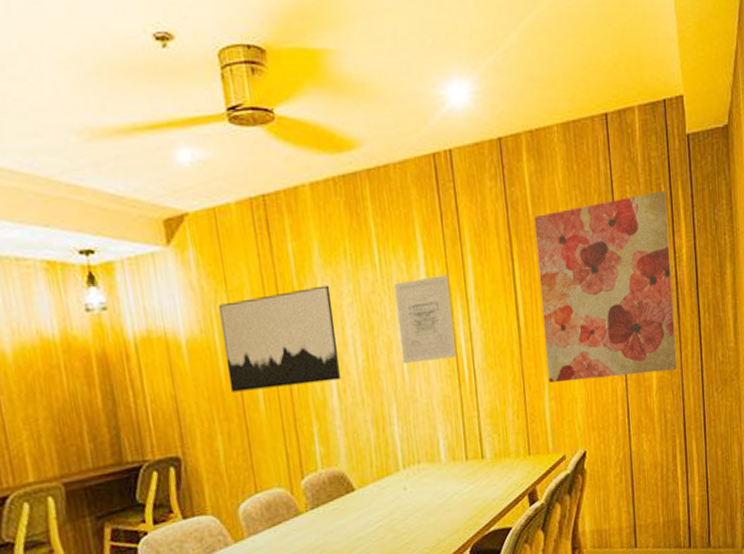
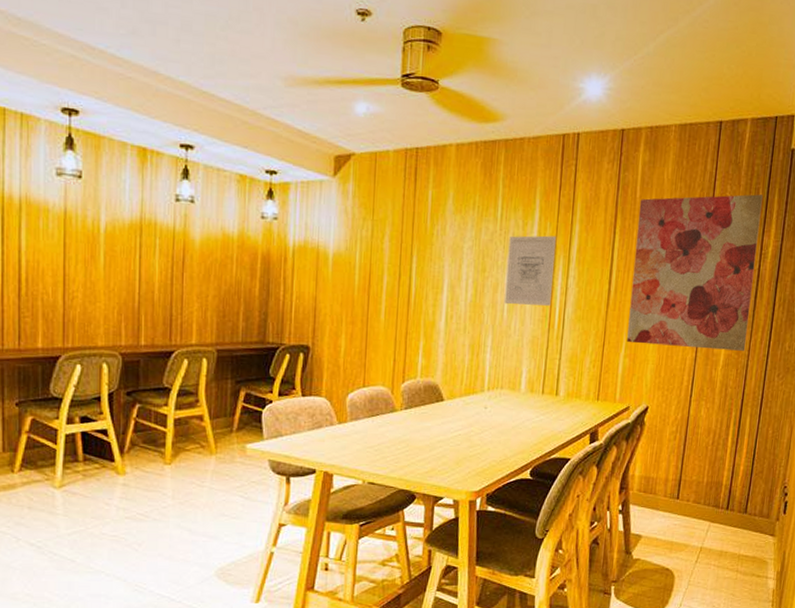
wall art: present [218,285,342,393] -> none [360,228,456,308]

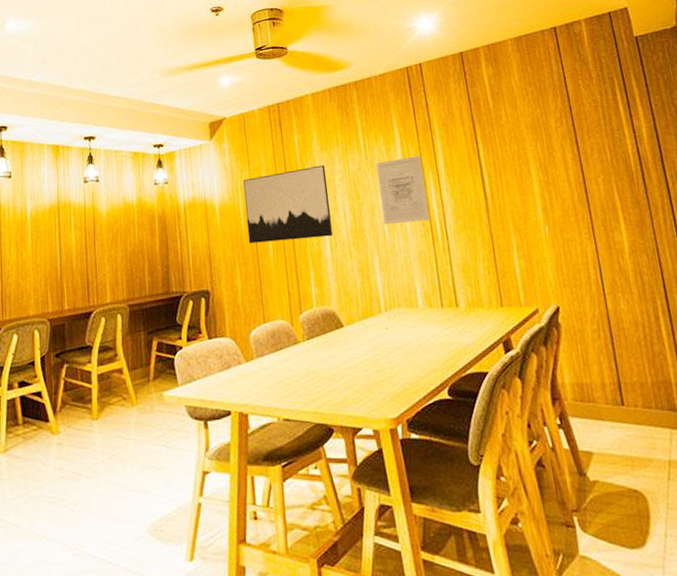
wall art: none [360,228,456,308] -> present [242,165,334,244]
wall art: present [627,194,763,351] -> none [494,82,650,244]

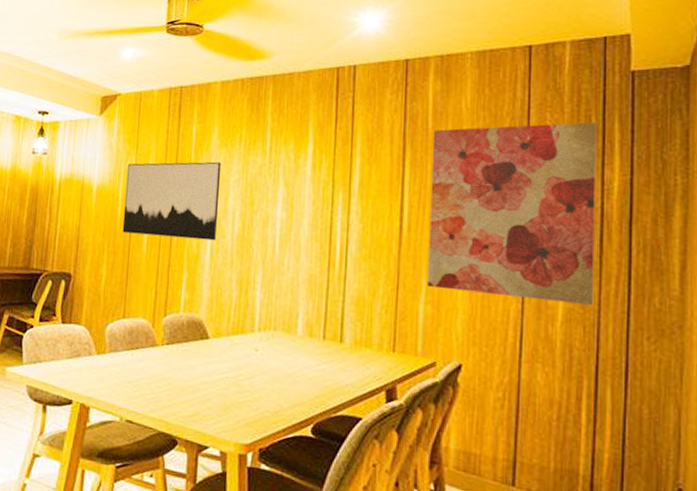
wall art: present [376,155,430,225] -> none [276,168,335,243]
wall art: none [494,82,650,244] -> present [427,122,597,305]

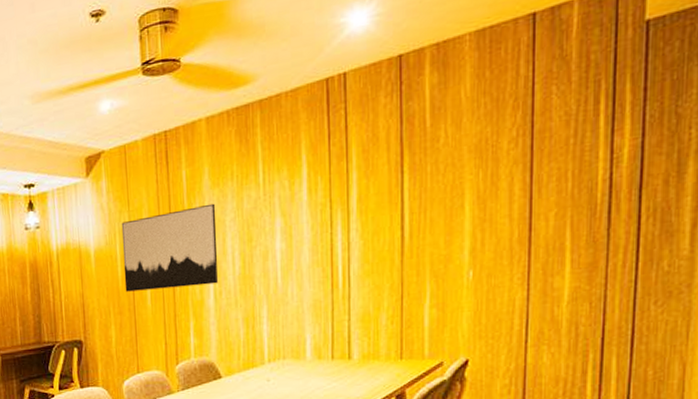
wall art: present [427,122,597,305] -> none [431,87,607,291]

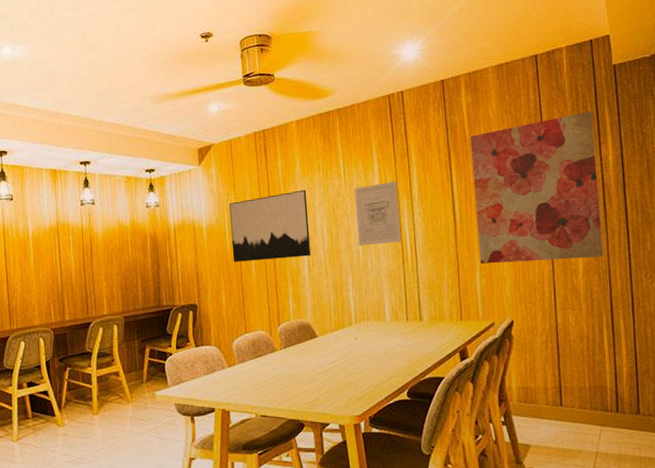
wall art: none [275,190,332,271] -> present [354,181,401,246]
wall art: none [431,87,607,291] -> present [470,111,604,265]

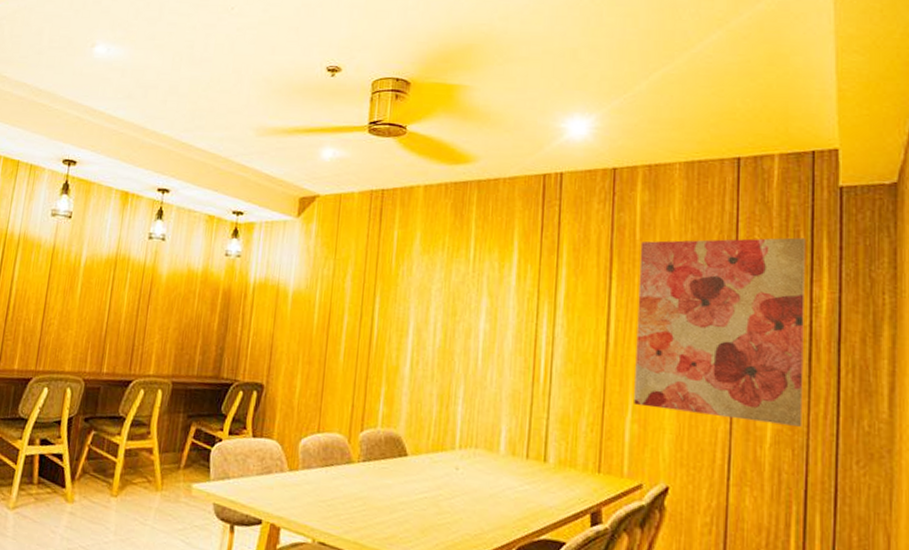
wall art: present [229,189,312,262] -> none [318,268,424,352]
wall art: present [354,181,401,246] -> none [479,278,540,357]

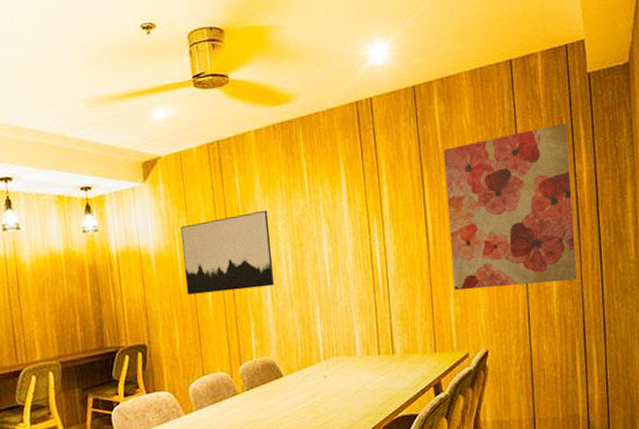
wall art: none [318,268,424,352] -> present [180,210,275,295]

